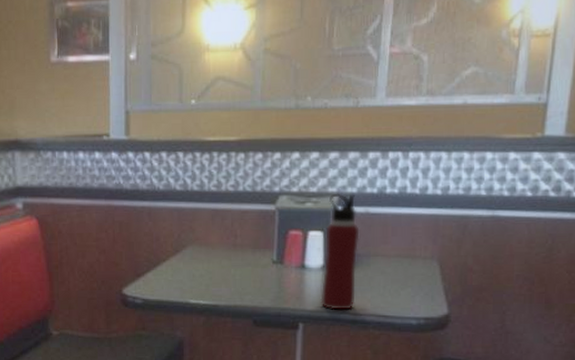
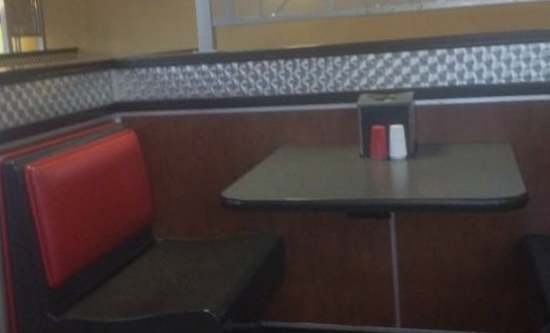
water bottle: present [320,193,360,310] -> none [405,88,441,197]

